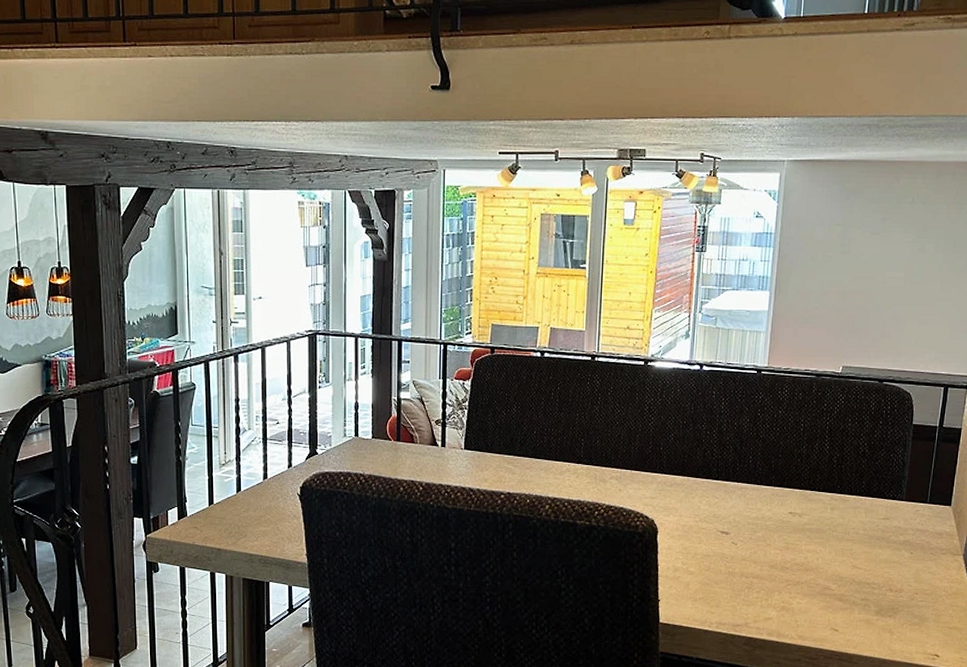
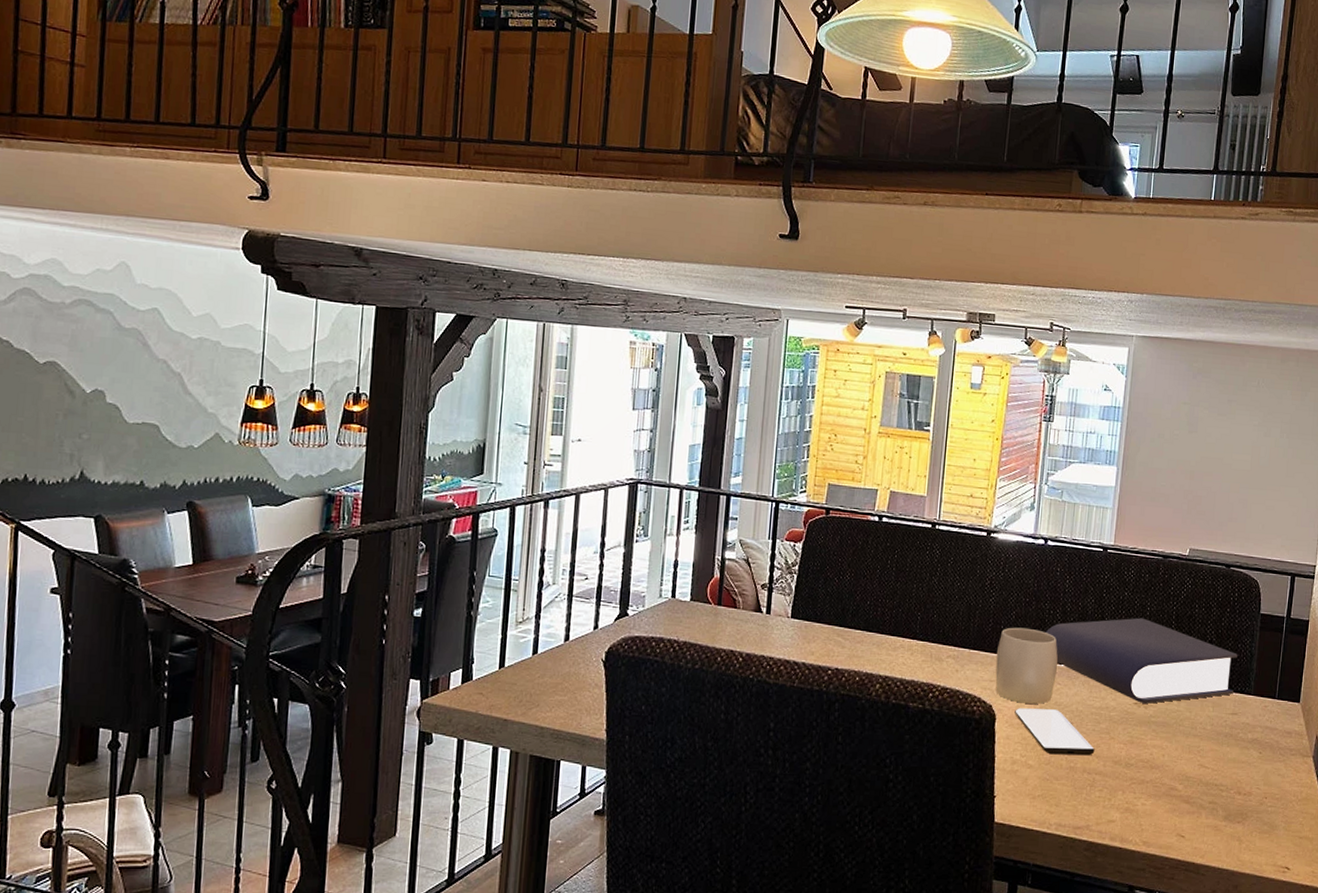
mug: none [656,448,716,517] -> present [995,627,1058,704]
phone: none [675,521,752,562] -> present [1015,708,1095,756]
book: none [702,434,890,512] -> present [1045,617,1238,704]

